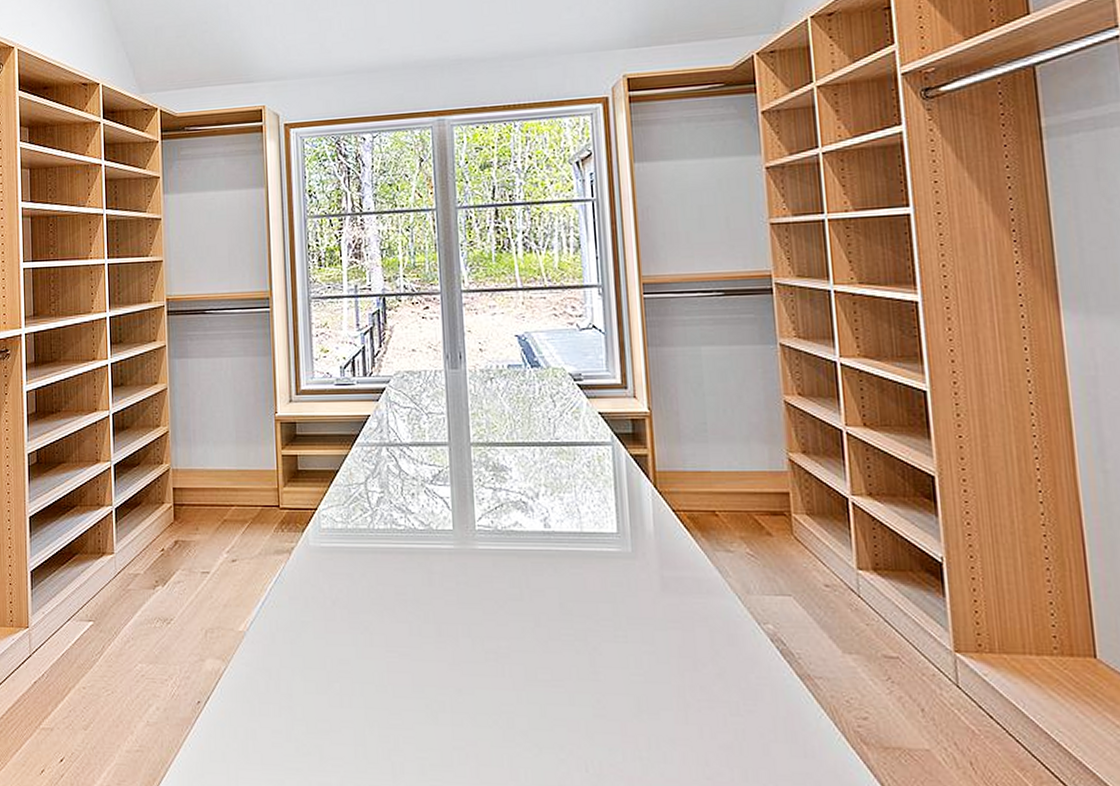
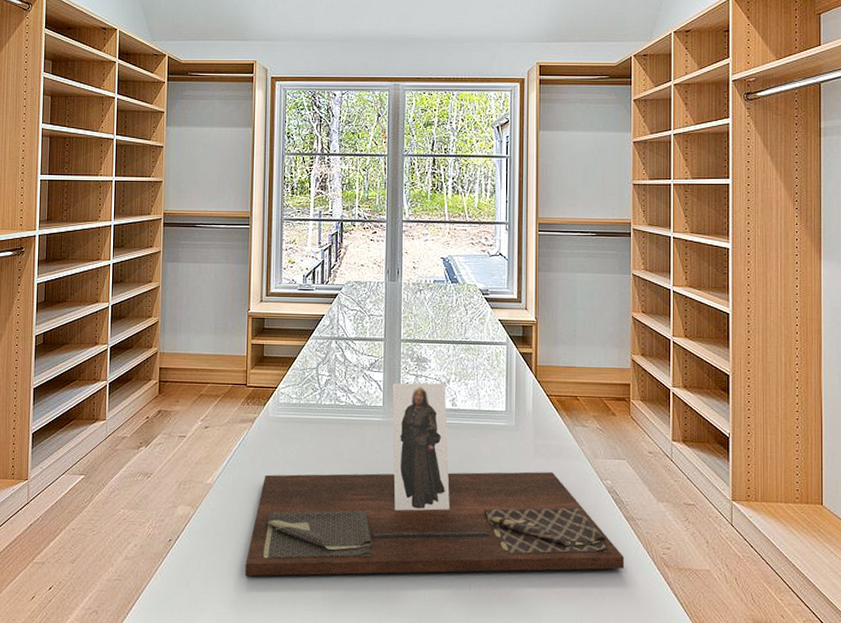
decorative tray: none [293,498,803,750] -> present [245,383,625,577]

